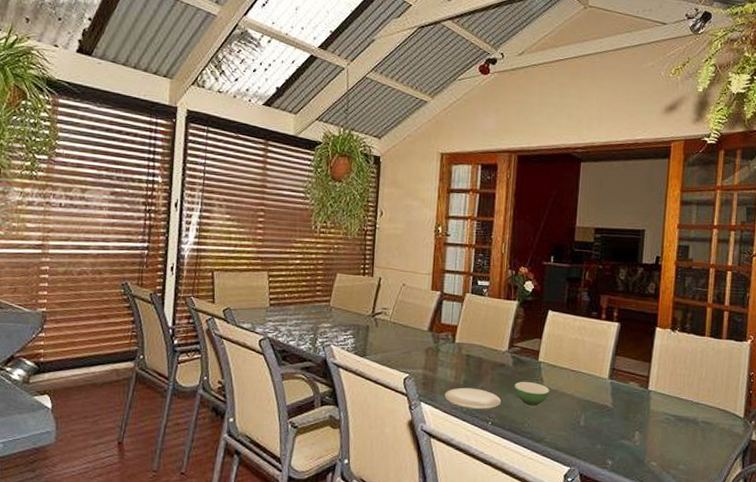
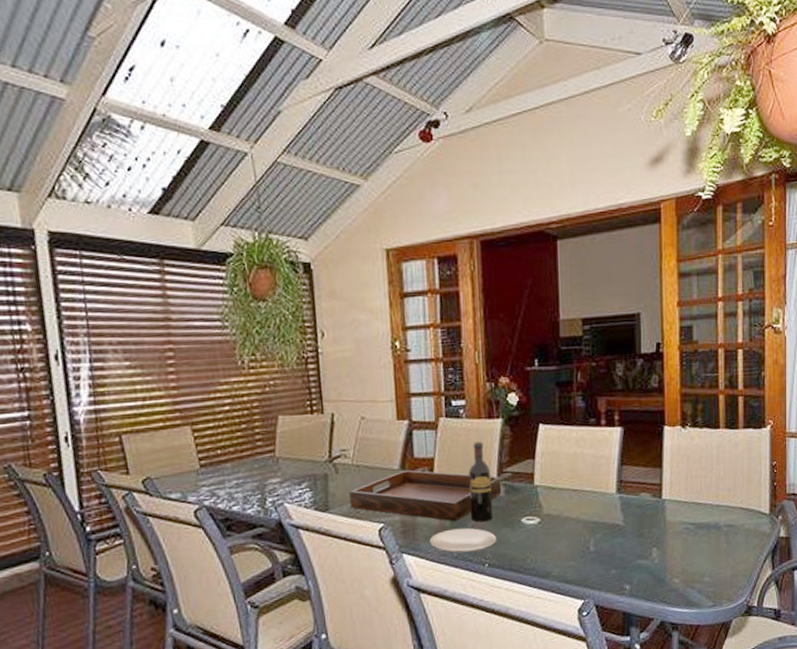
serving tray: none [383,332,511,382] -> present [349,470,502,522]
wine bottle: none [482,317,503,386] -> present [469,441,493,522]
bowl: present [514,381,550,409] -> none [509,510,551,541]

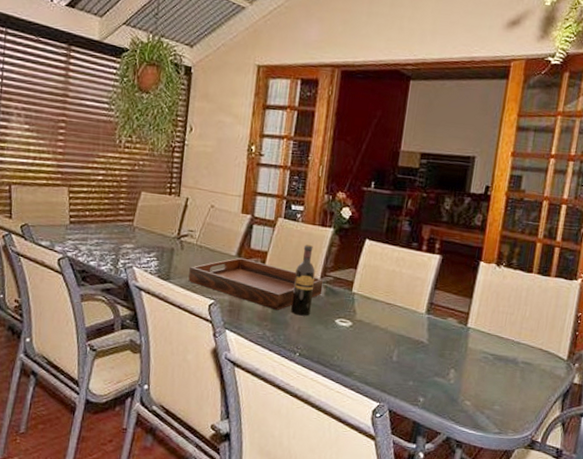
plate: present [430,527,496,553] -> none [251,316,310,341]

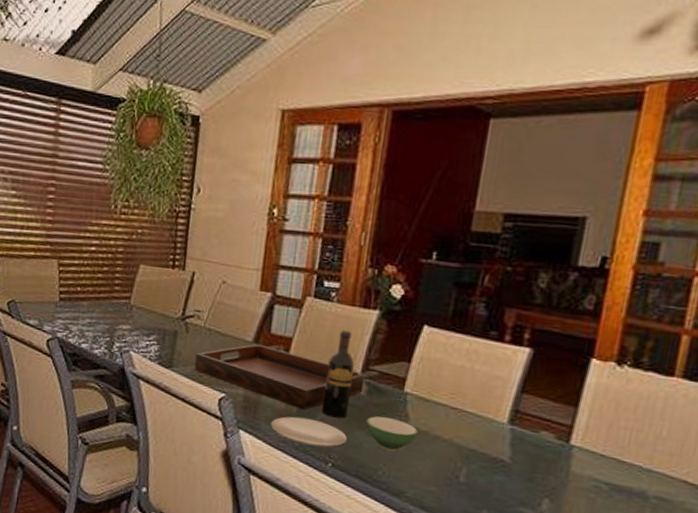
plate: none [251,316,310,341] -> present [271,416,347,448]
bowl: none [325,312,363,341] -> present [366,416,418,453]

